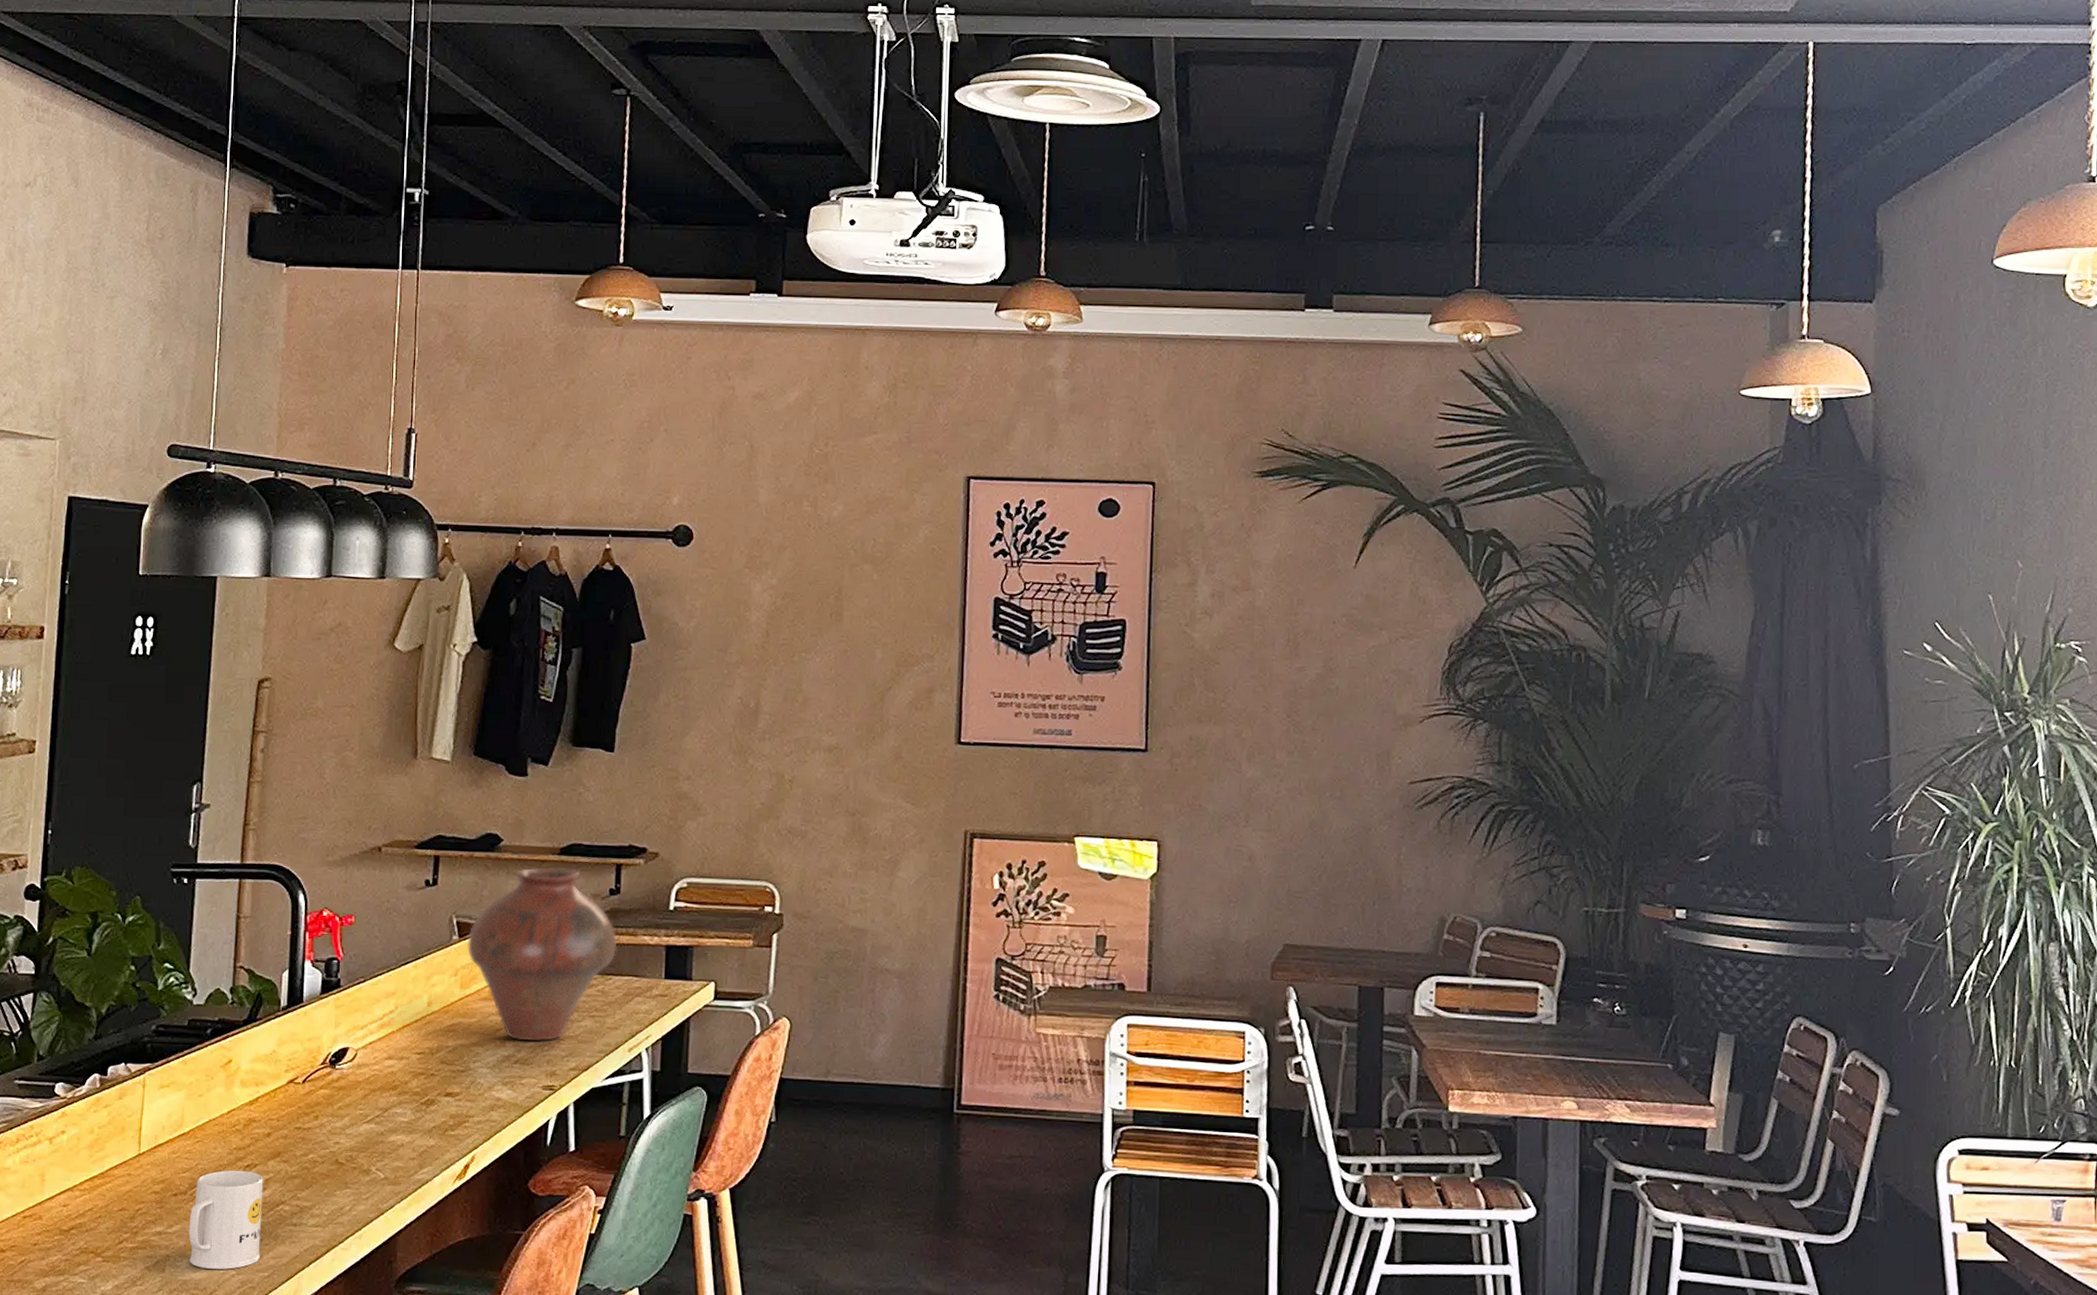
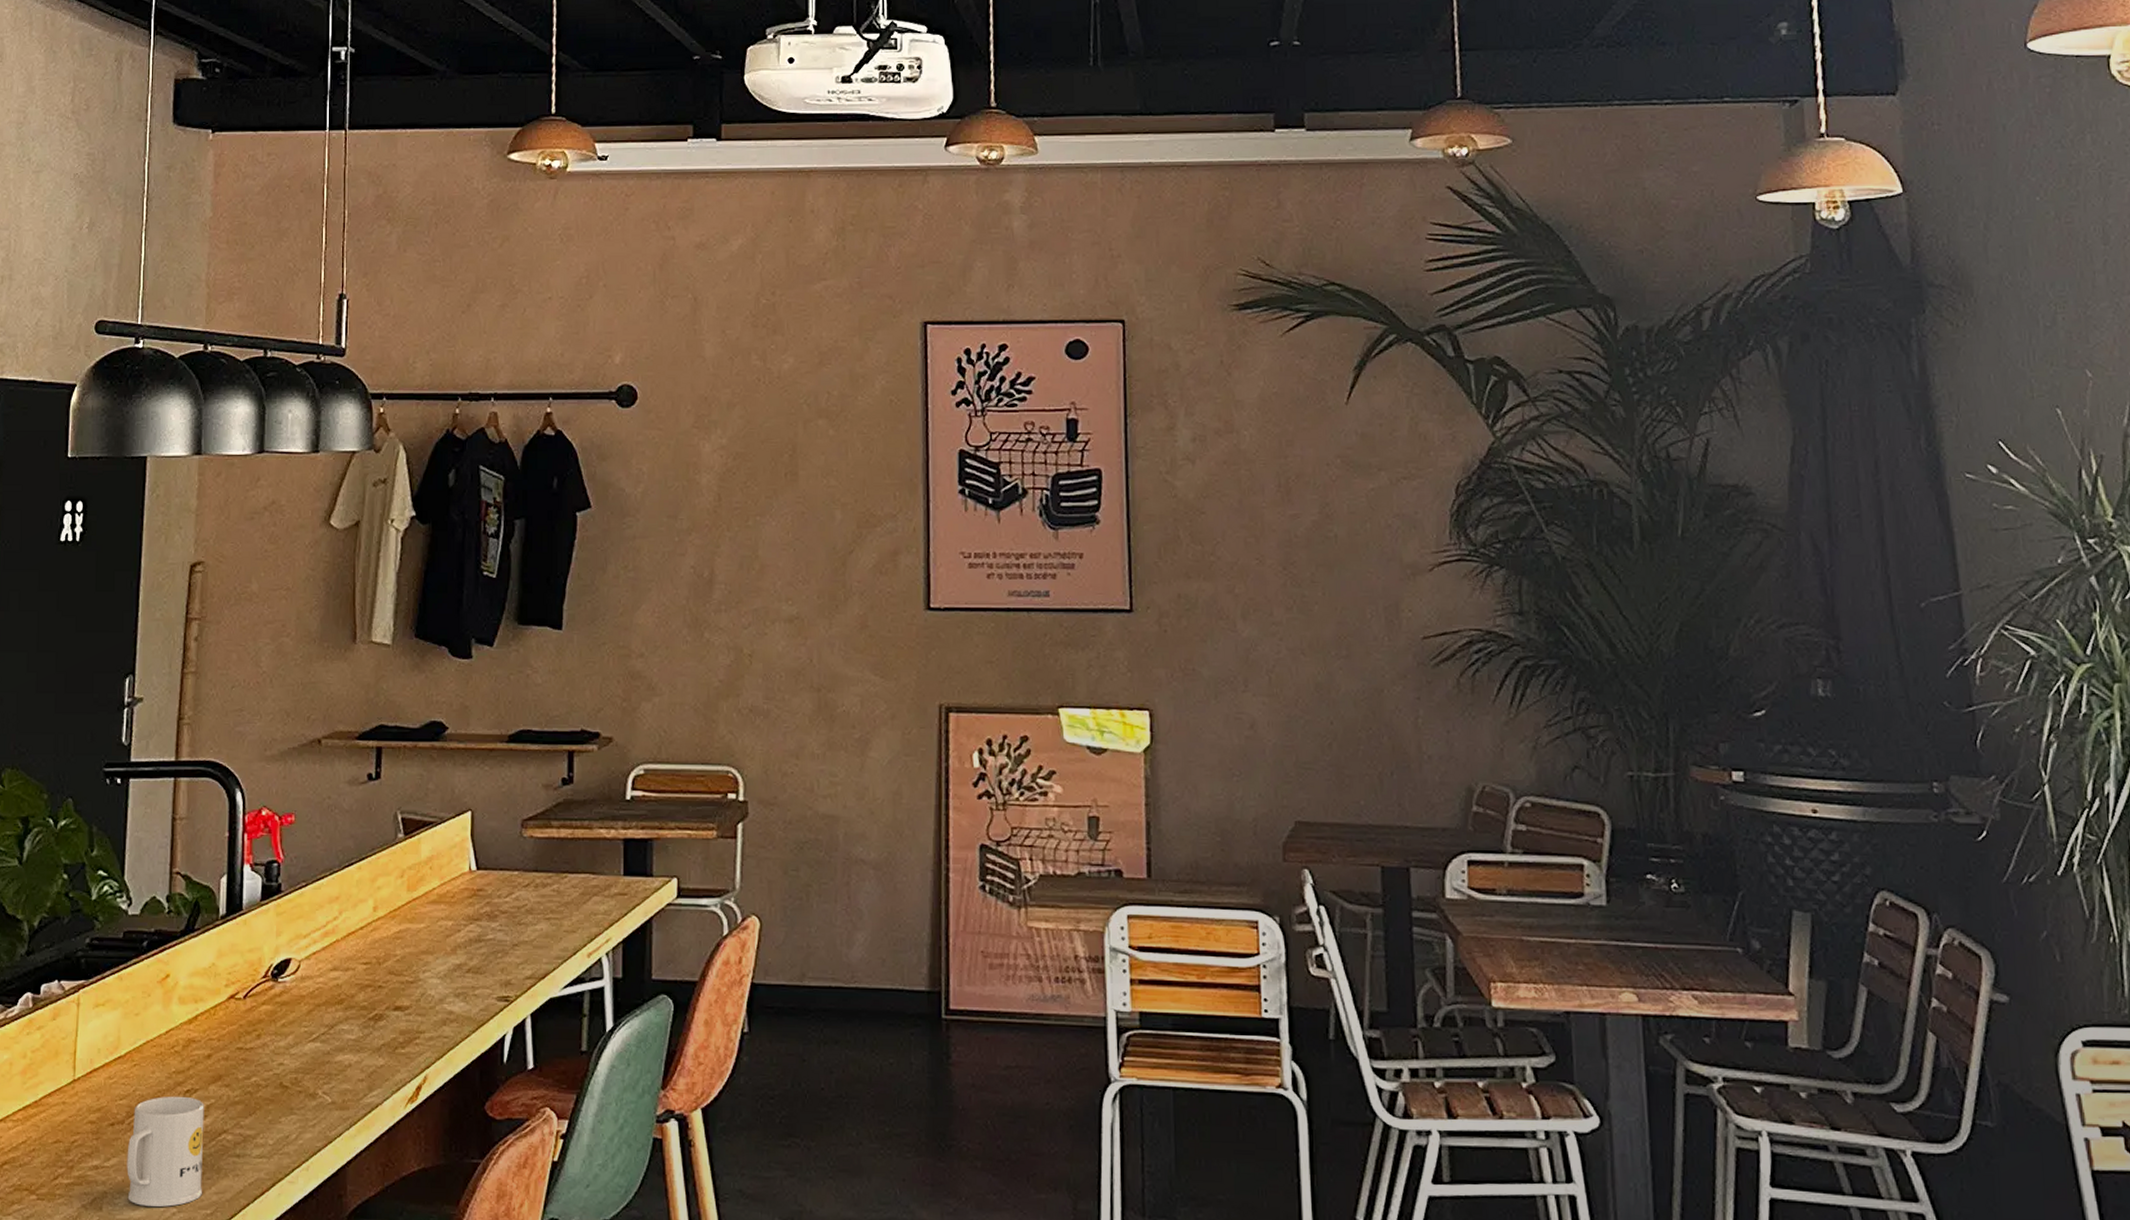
vase: present [467,867,618,1042] -> none [414,757,572,948]

